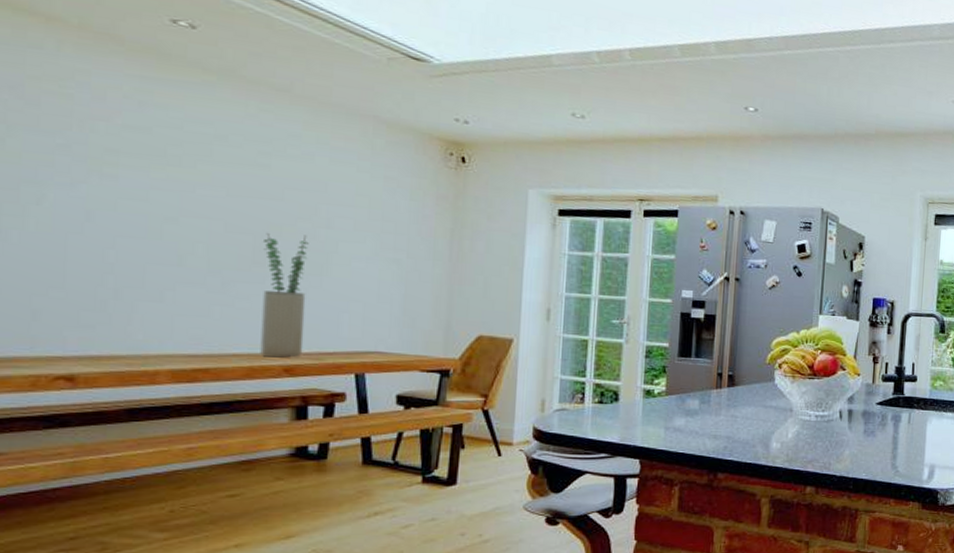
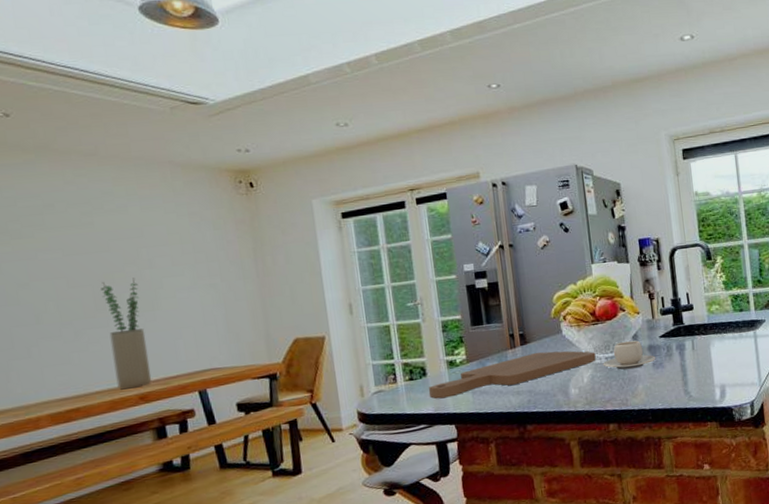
cutting board: none [617,397,806,429] -> present [428,350,596,399]
teacup: none [811,401,869,433] -> present [602,340,656,370]

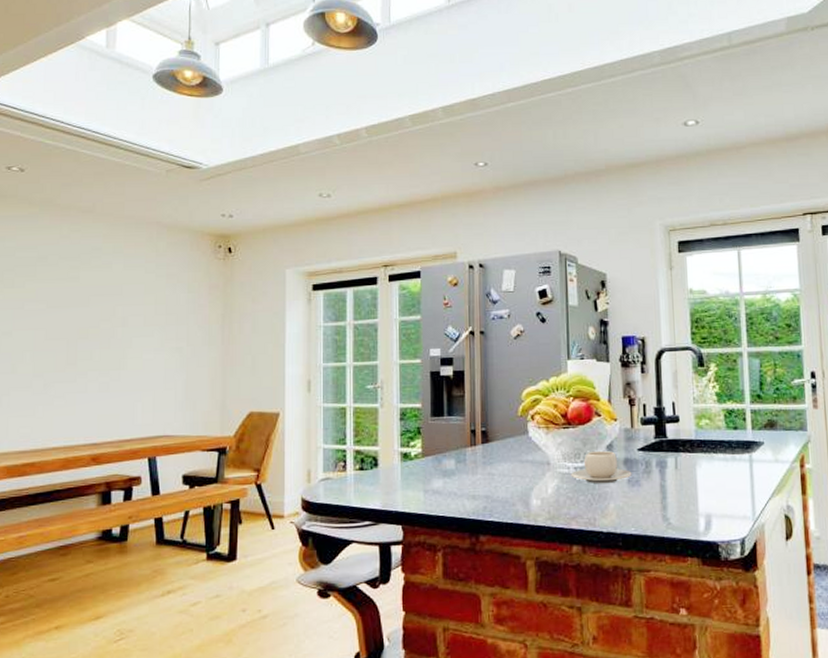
vase: present [101,277,152,390] -> none [73,335,109,448]
cutting board: present [428,350,596,399] -> none [378,453,564,494]

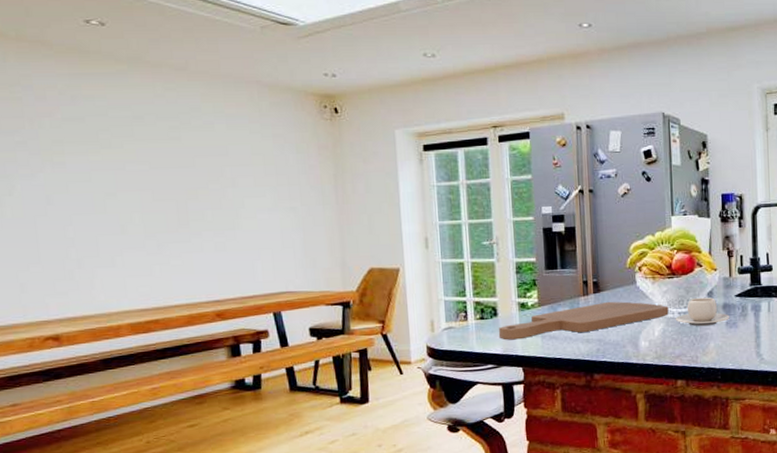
cutting board: none [378,453,564,494] -> present [498,301,669,340]

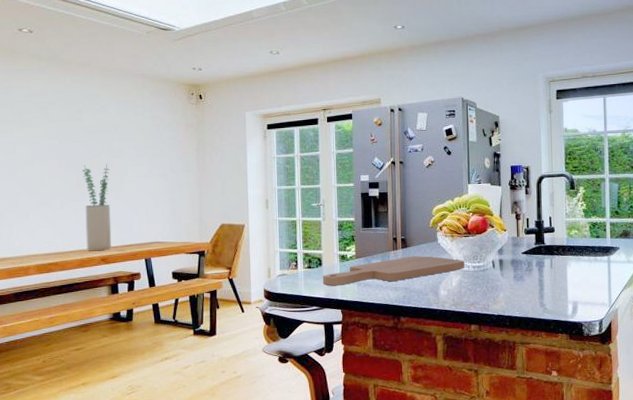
vase: none [185,195,229,305] -> present [83,164,112,252]
teacup: present [675,297,730,327] -> none [470,253,517,279]

